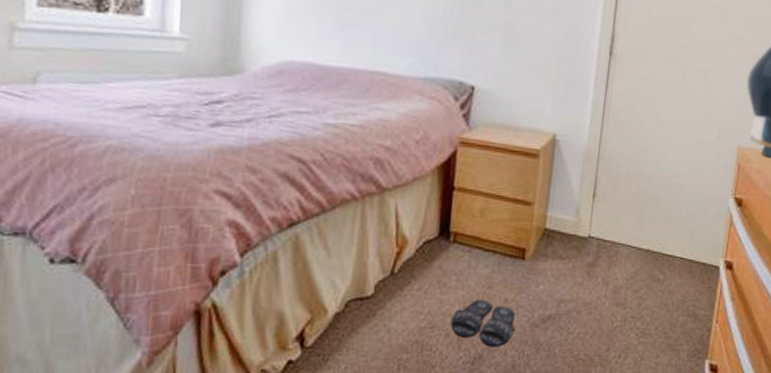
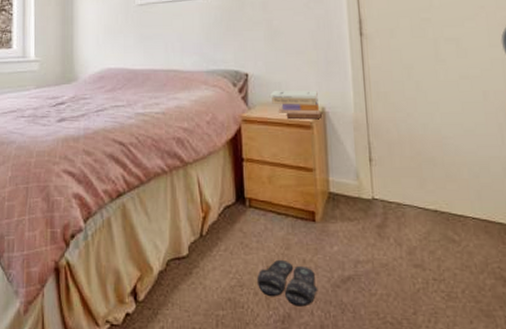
books: none [495,109,552,148] -> present [269,90,322,120]

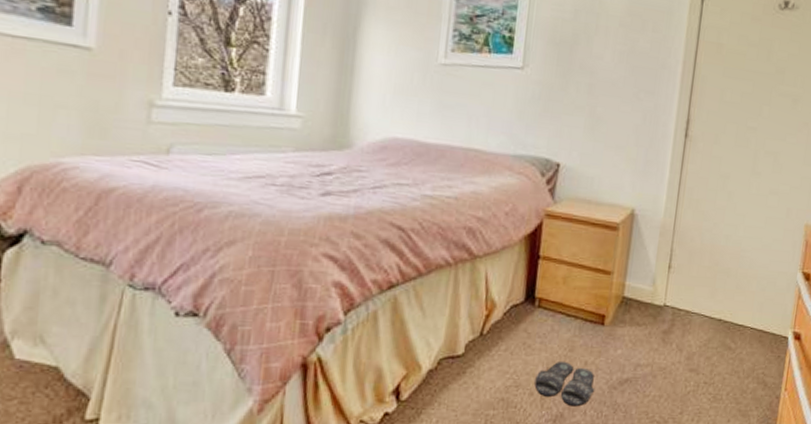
books: present [269,90,322,120] -> none [579,185,631,222]

